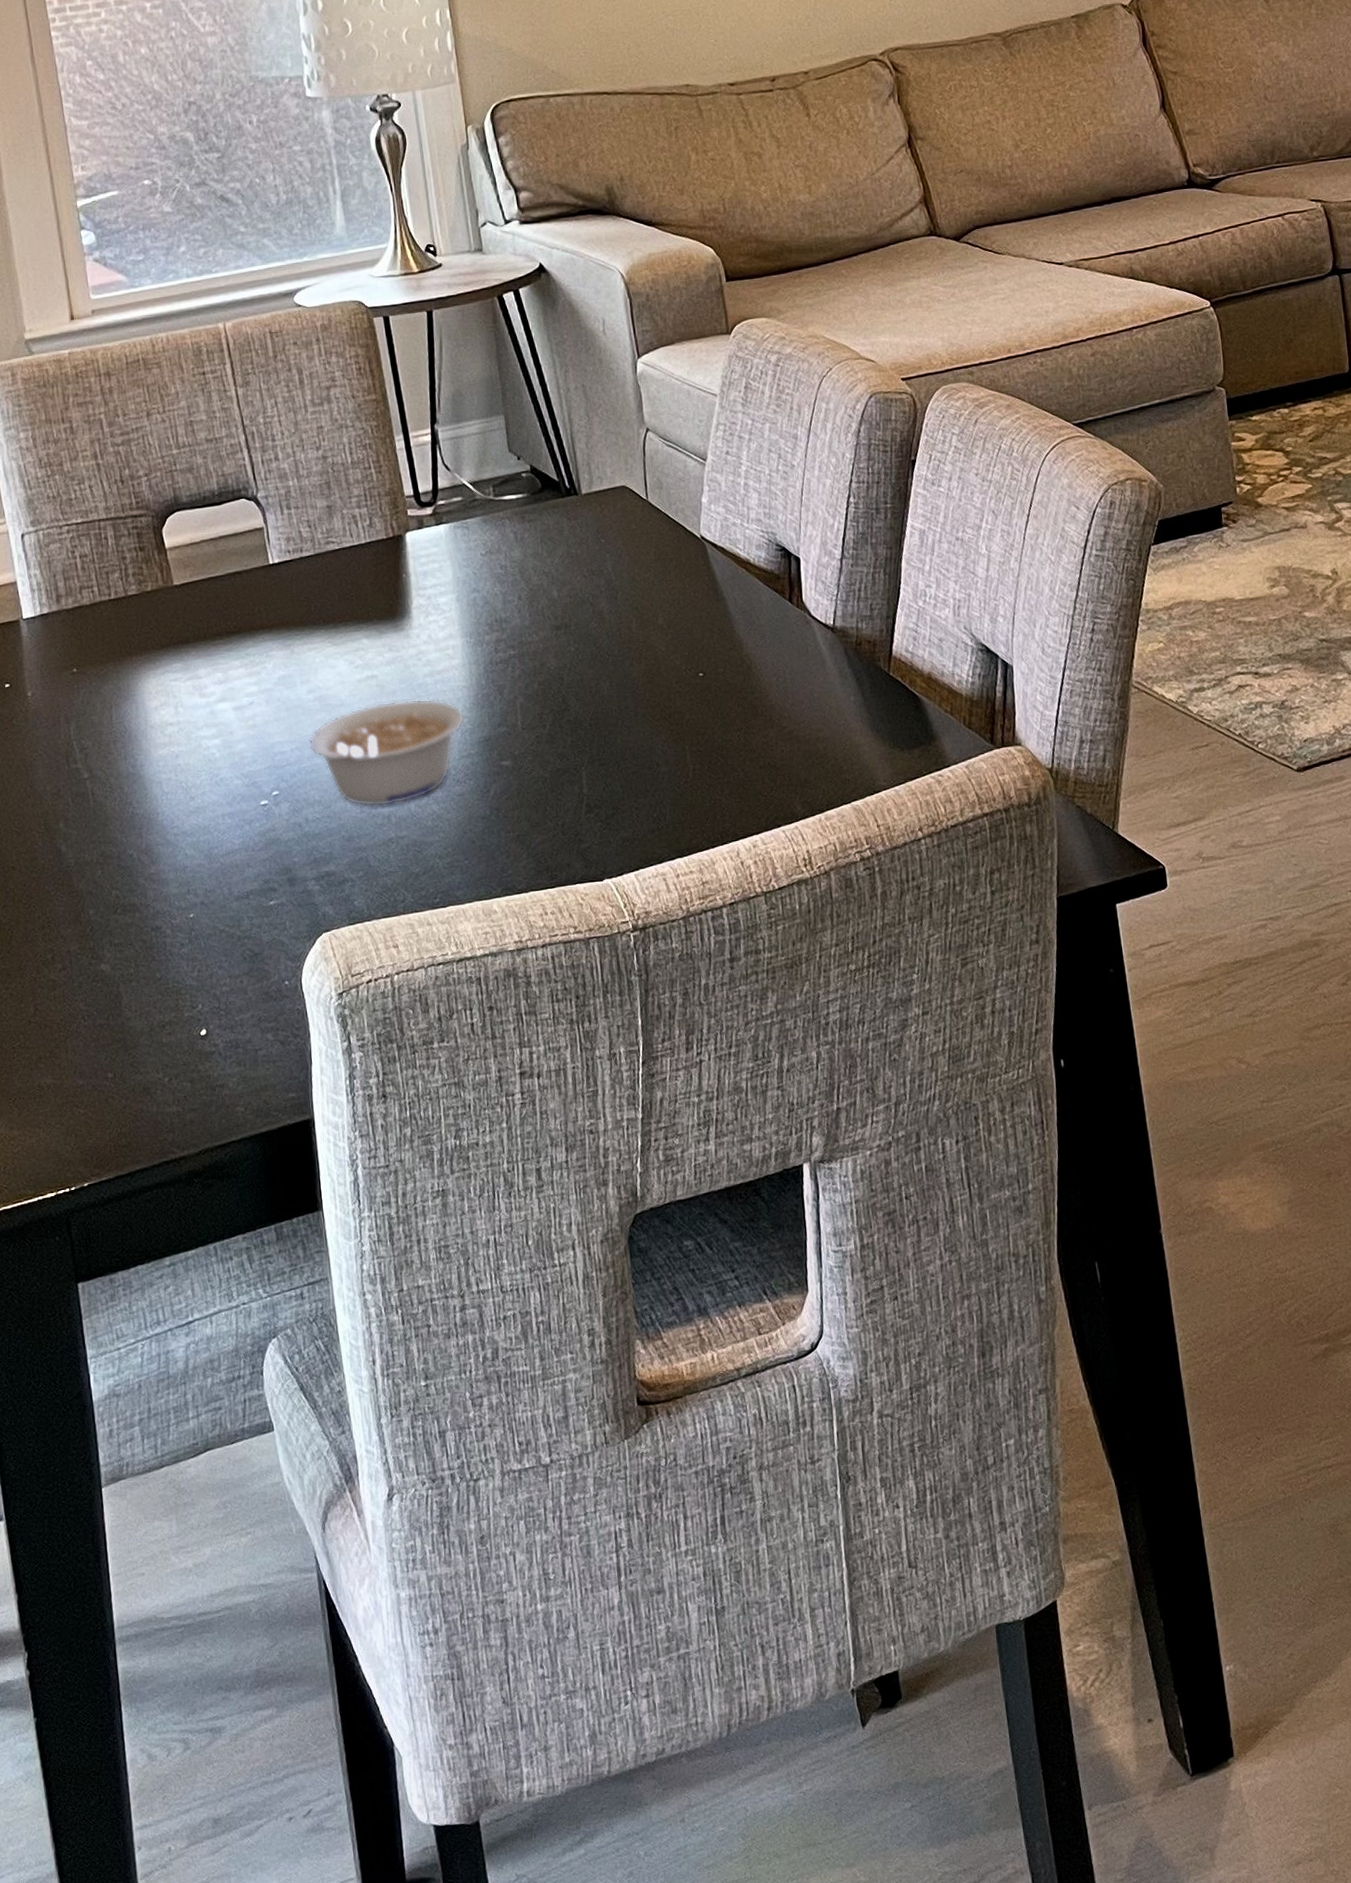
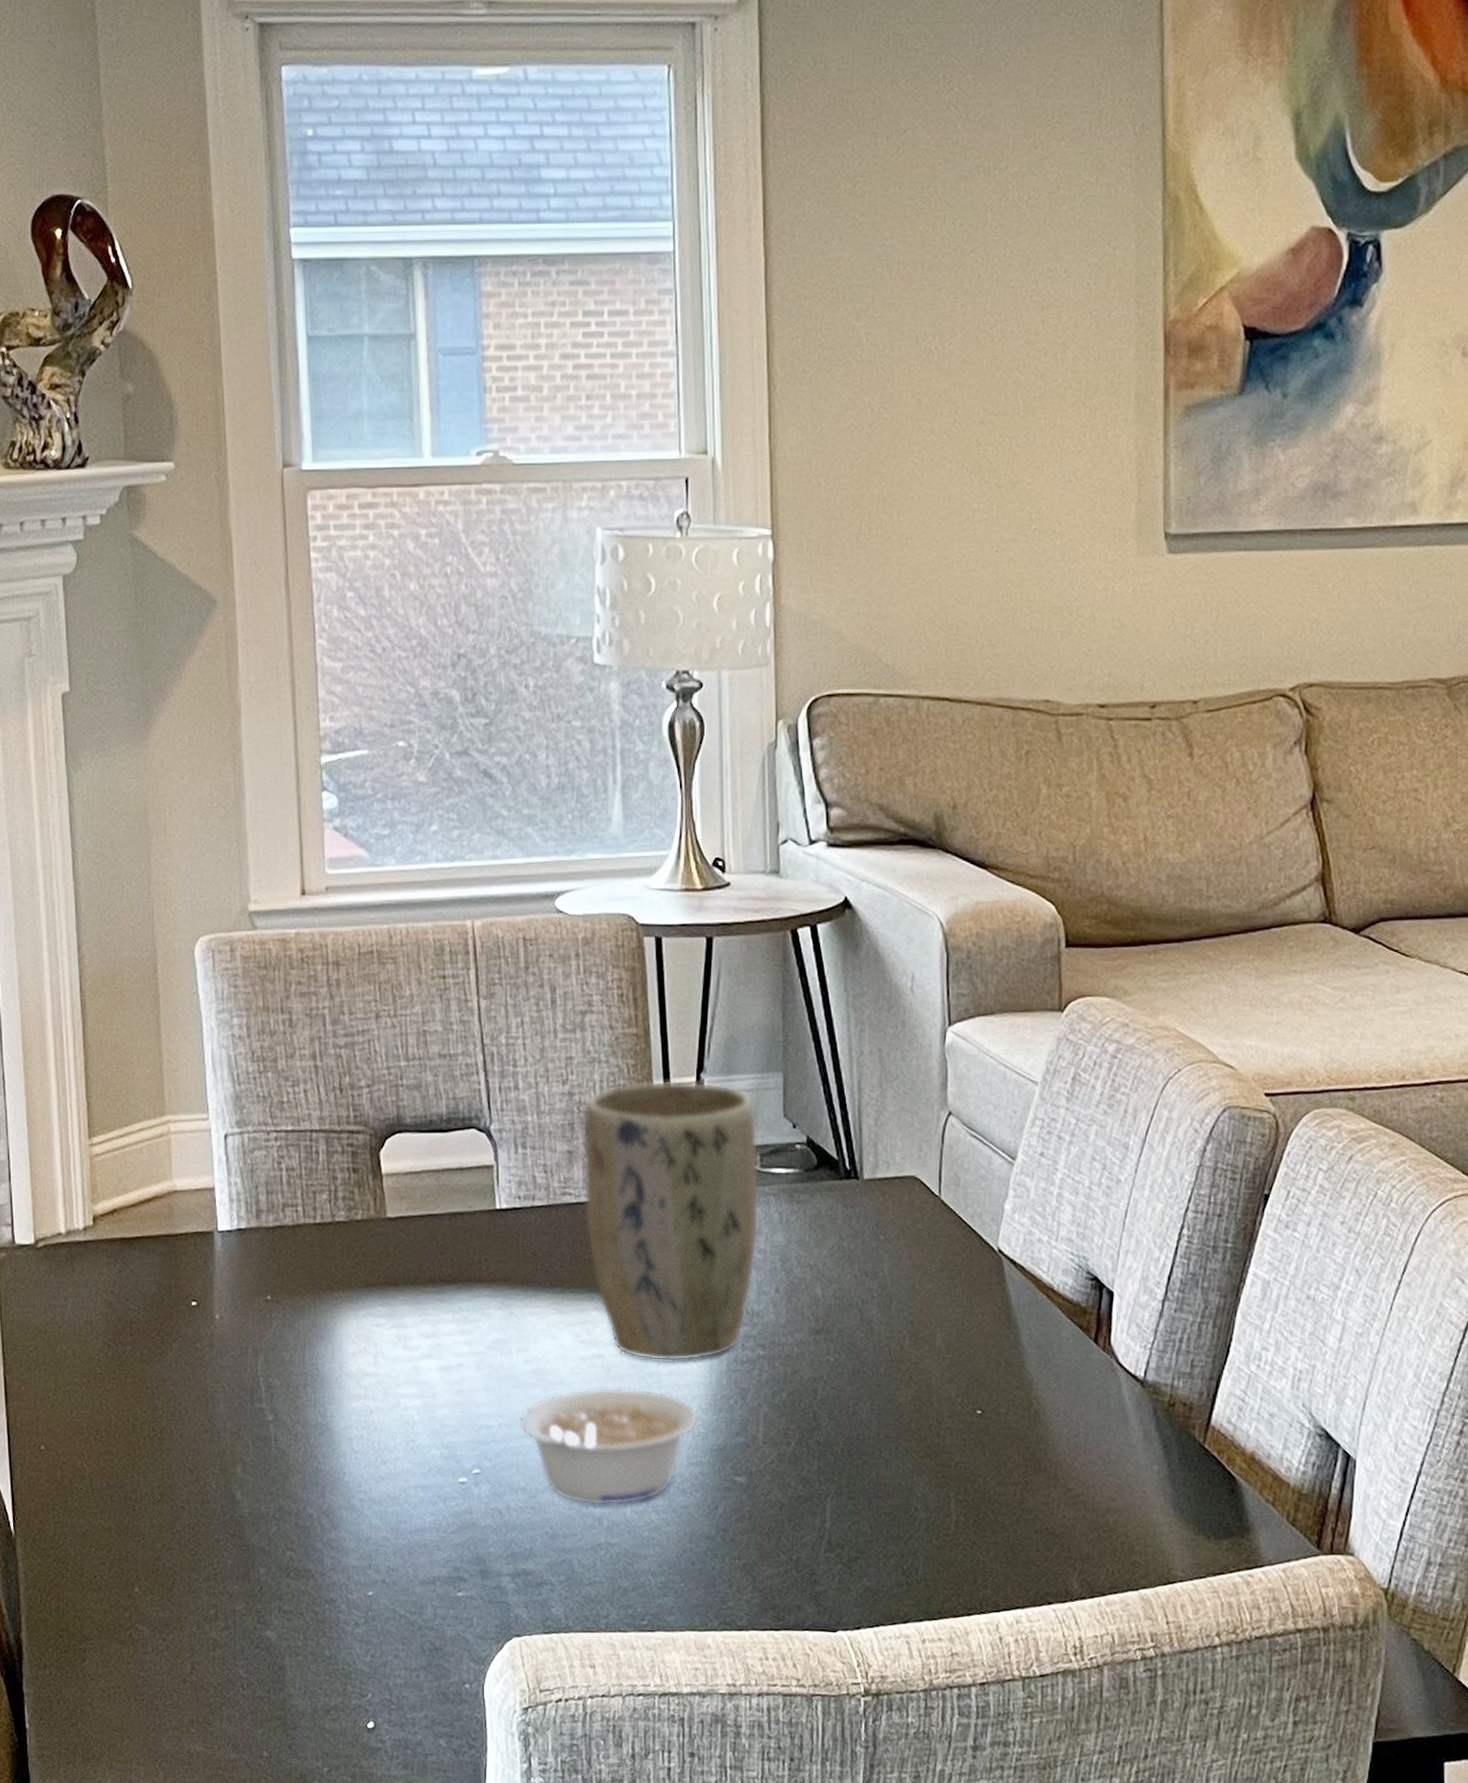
plant pot: none [337,431,499,674] -> present [582,1080,759,1362]

